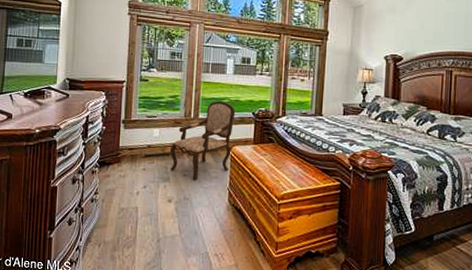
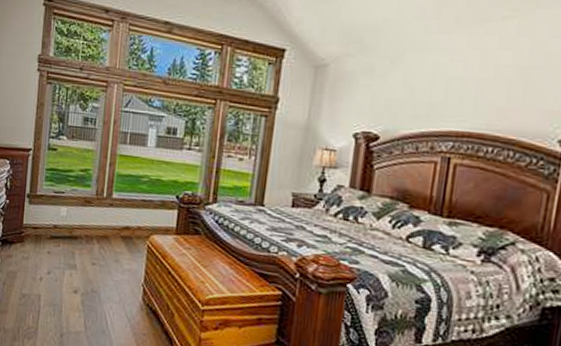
armchair: present [170,101,235,181] -> none [77,179,156,272]

